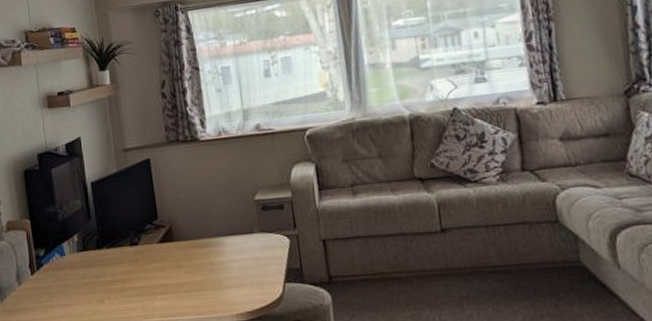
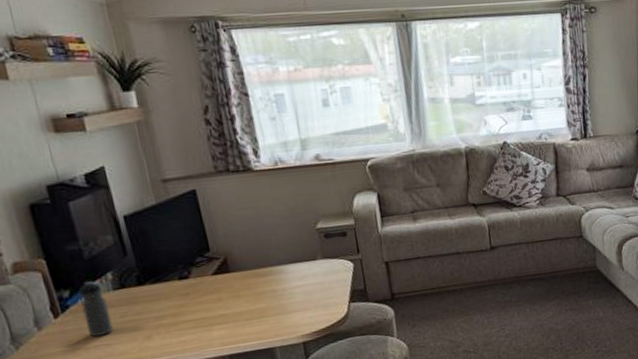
water bottle: none [51,242,74,296] -> present [78,281,114,337]

